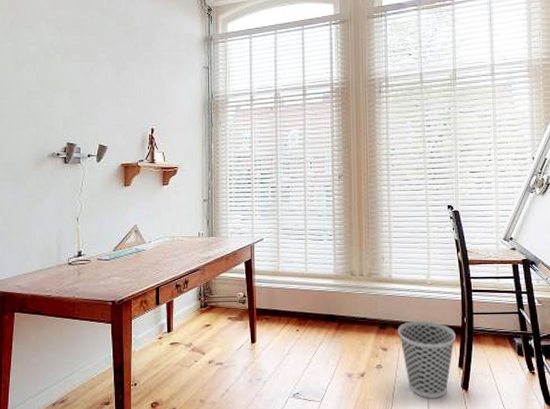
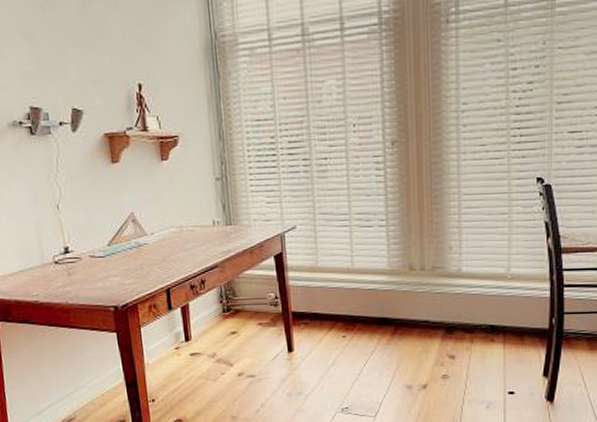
wastebasket: present [398,321,456,398] -> none [469,323,541,411]

